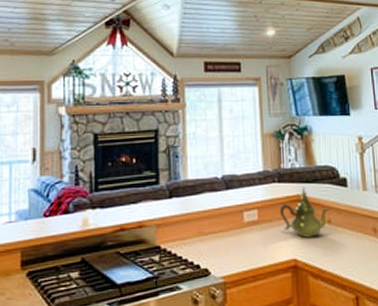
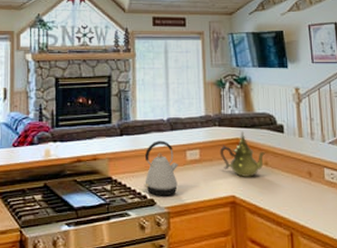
kettle: none [196,201,235,265] -> present [143,141,178,196]

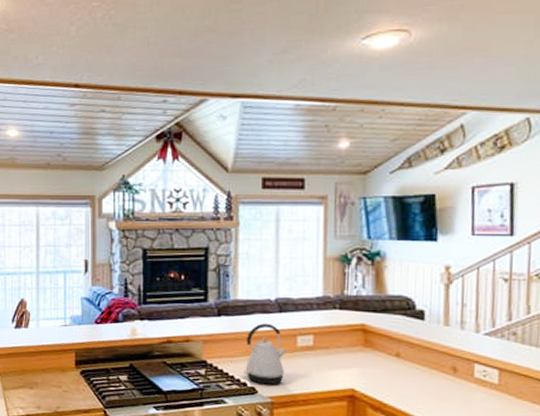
teapot: present [219,131,266,177] -> none [338,316,399,369]

